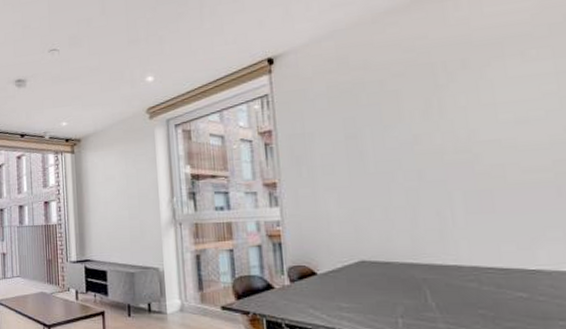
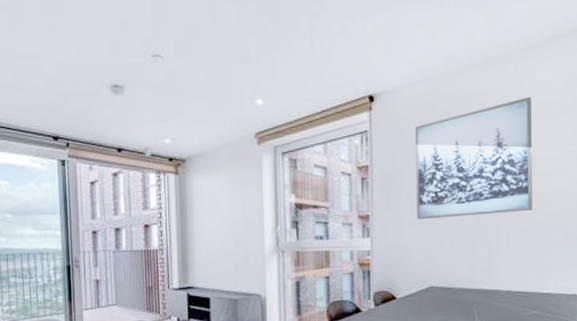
wall art: none [326,34,499,185] -> present [415,96,532,220]

